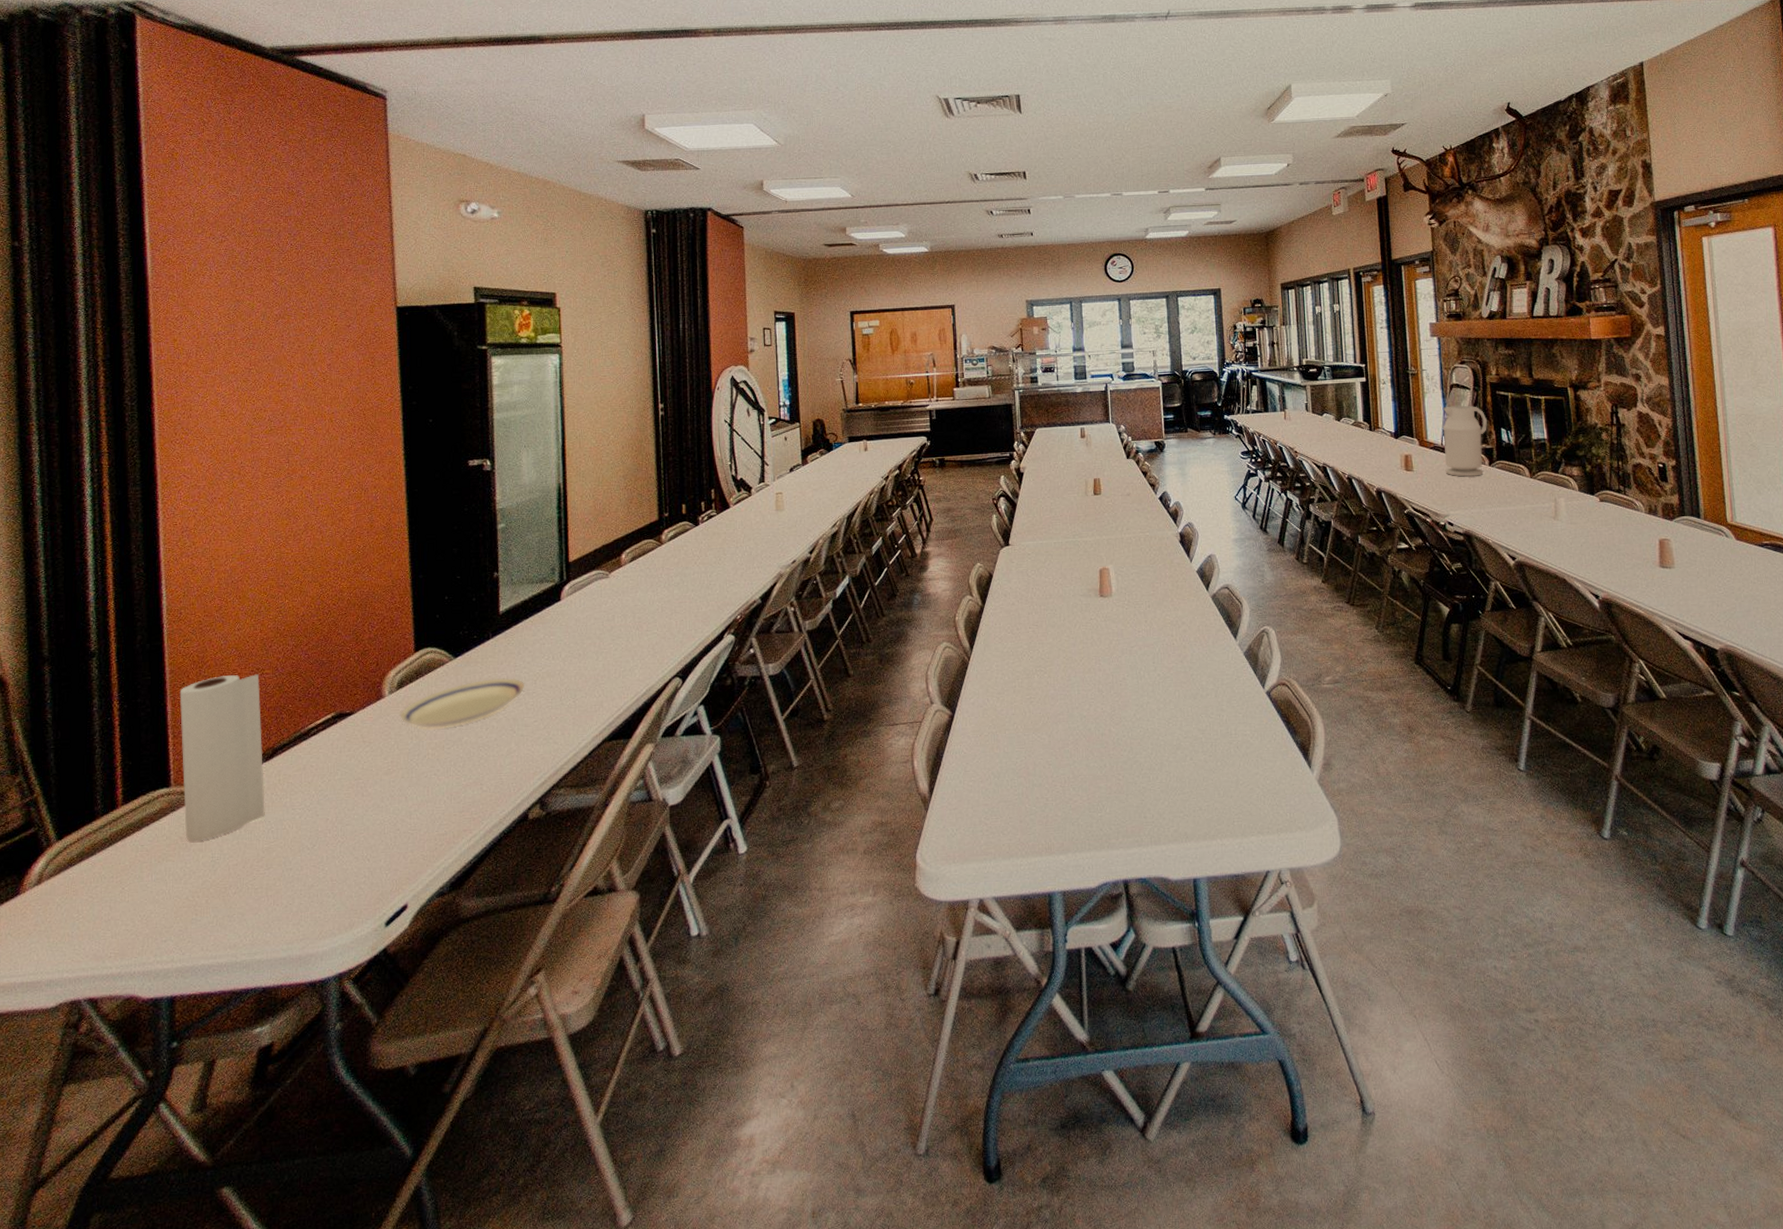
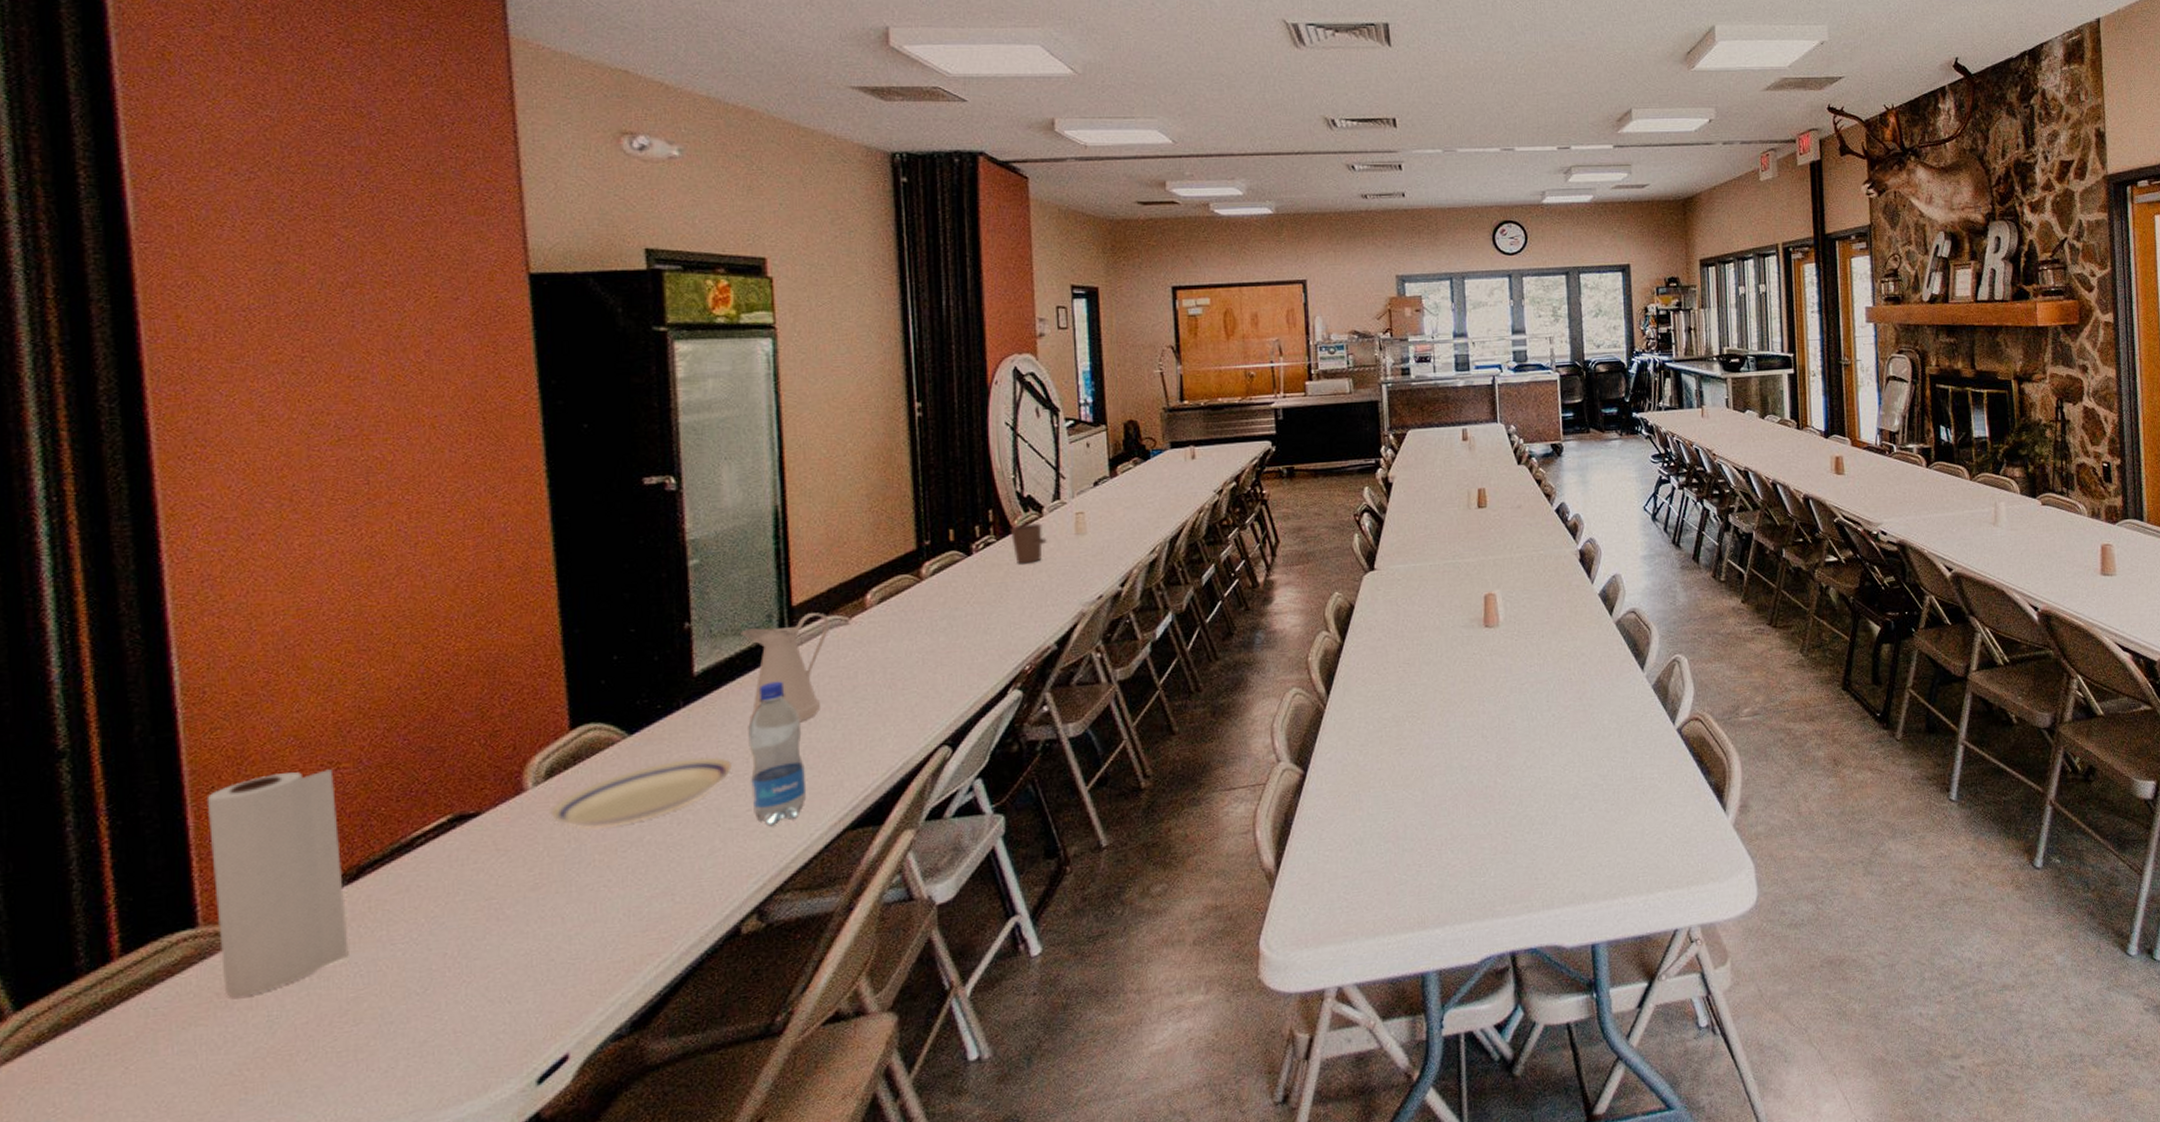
pitcher: none [533,568,595,654] -> present [740,613,830,722]
bottle: none [536,620,577,735] -> present [748,681,807,827]
cup: none [727,501,754,534] -> present [1010,523,1047,564]
water jug: present [1442,405,1488,477] -> none [1877,400,1926,480]

